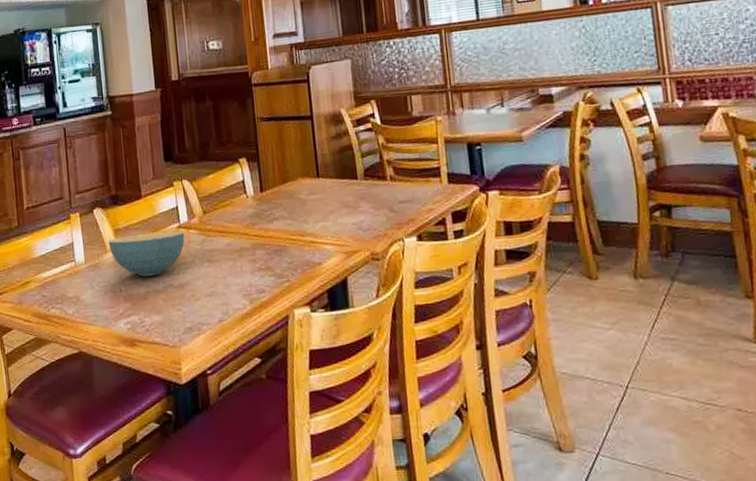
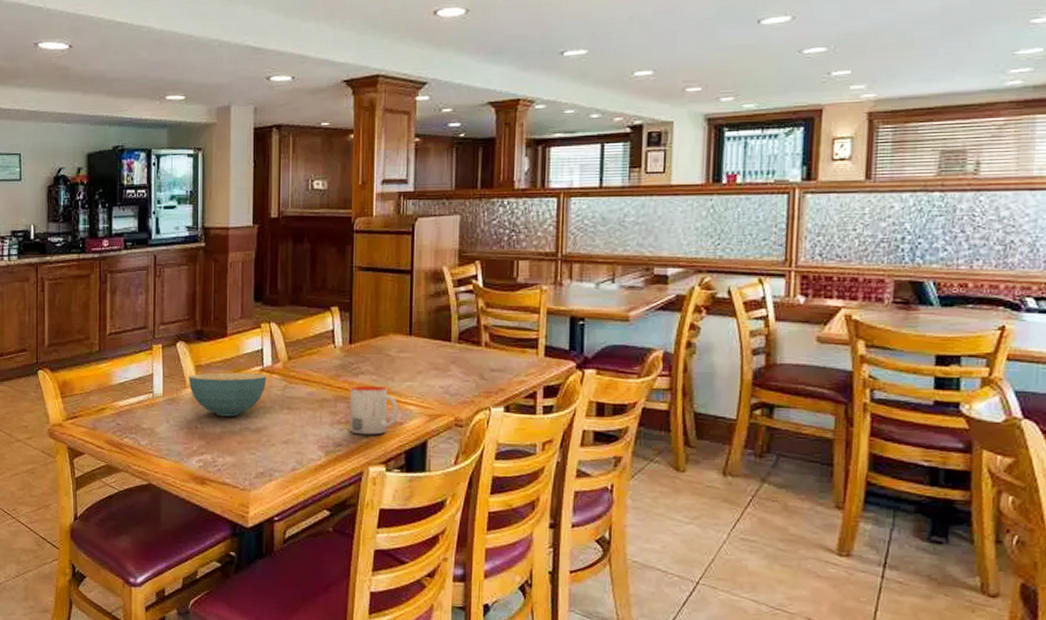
mug: none [266,229,317,279] -> present [349,385,399,435]

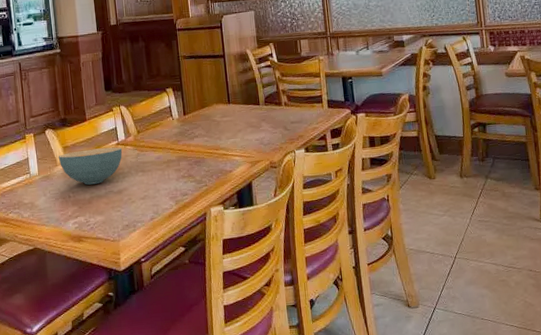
mug: present [349,385,399,435] -> none [188,145,228,184]

